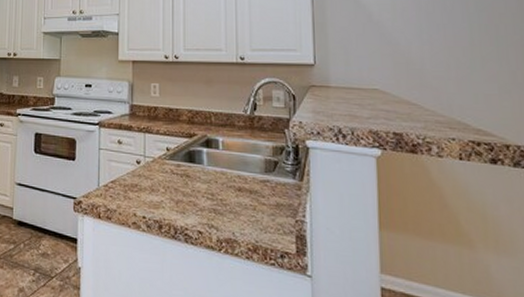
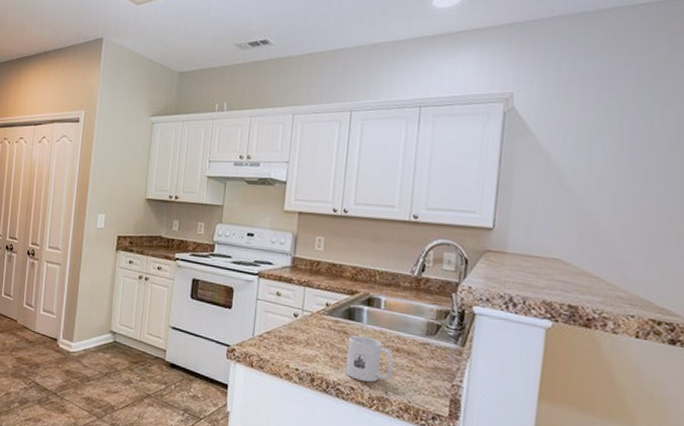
mug: none [192,177,237,224] -> present [346,335,394,383]

